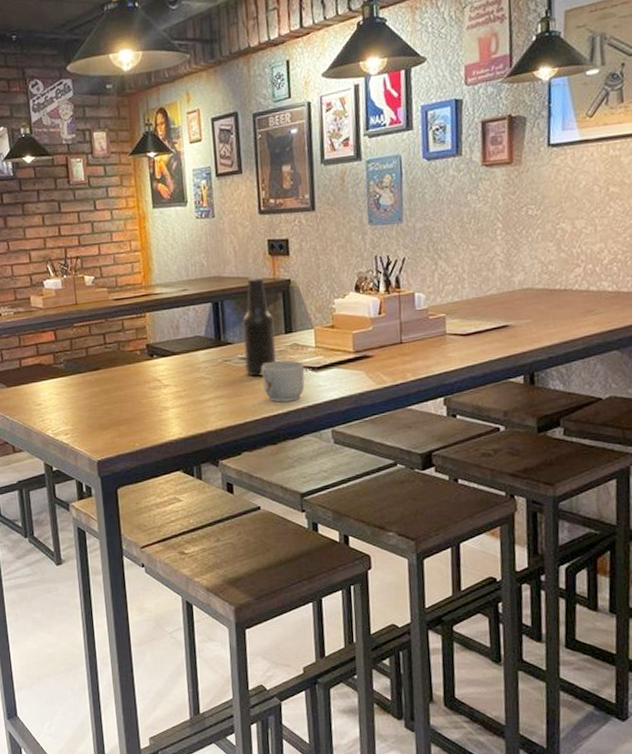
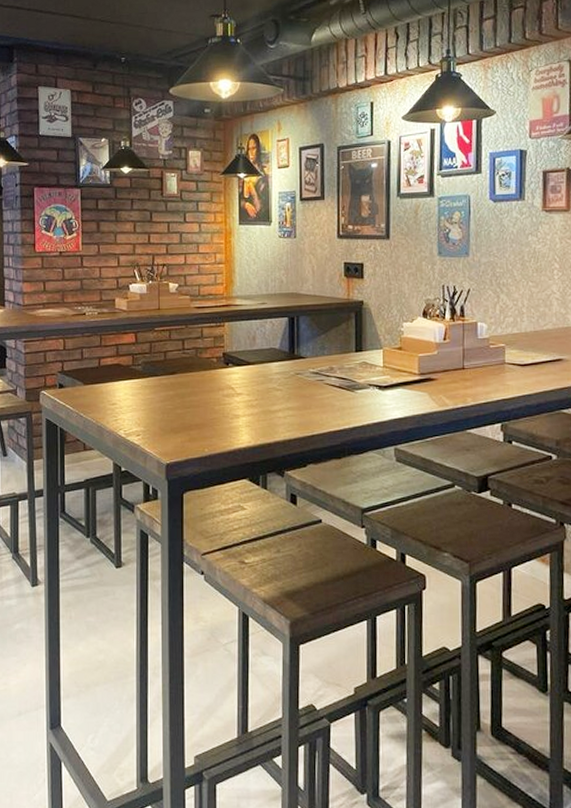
beer bottle: present [242,277,277,377] -> none [315,296,347,391]
mug: present [260,360,305,402] -> none [330,378,372,418]

